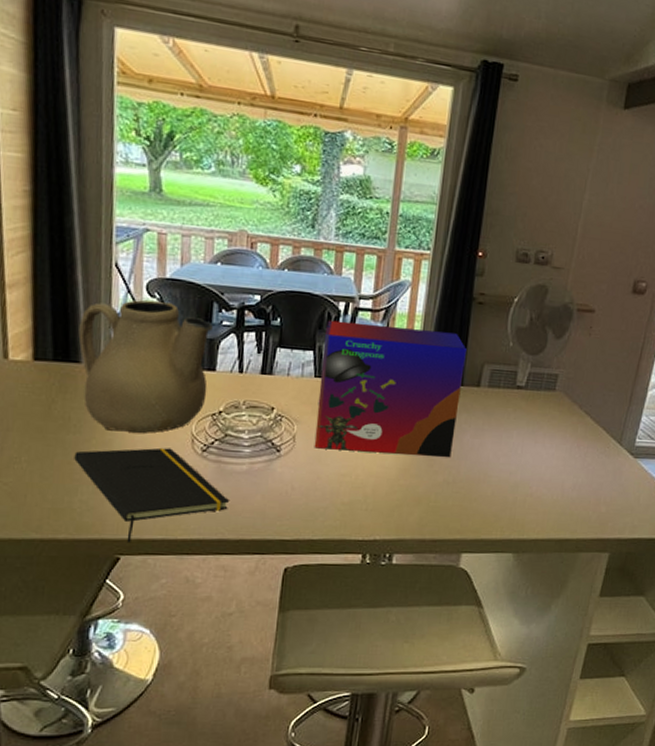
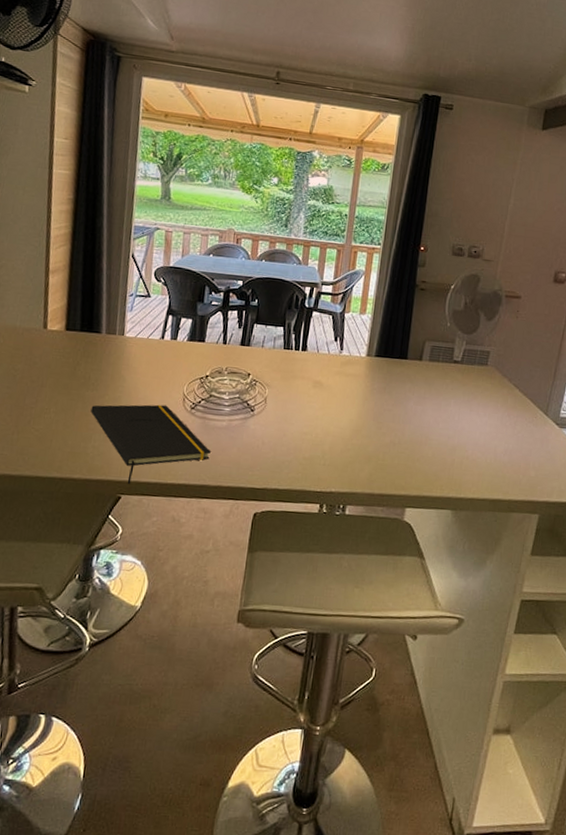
teapot: present [78,300,213,434] -> none [101,283,204,392]
cereal box: present [314,320,467,457] -> none [281,302,411,421]

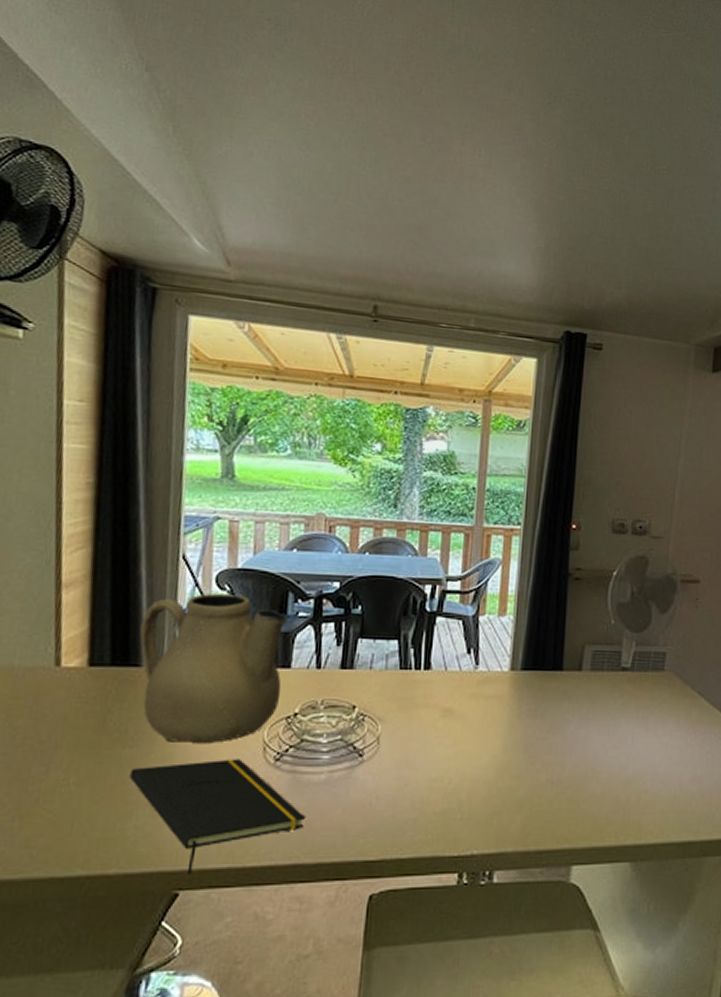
teapot: none [101,283,204,392] -> present [140,593,288,744]

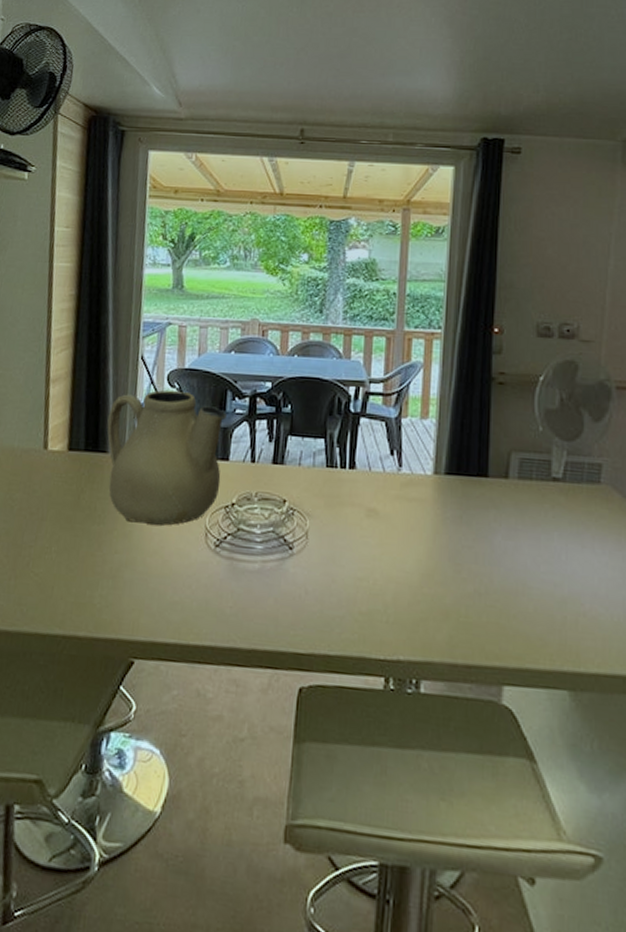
notepad: present [130,759,305,874] -> none [97,541,241,645]

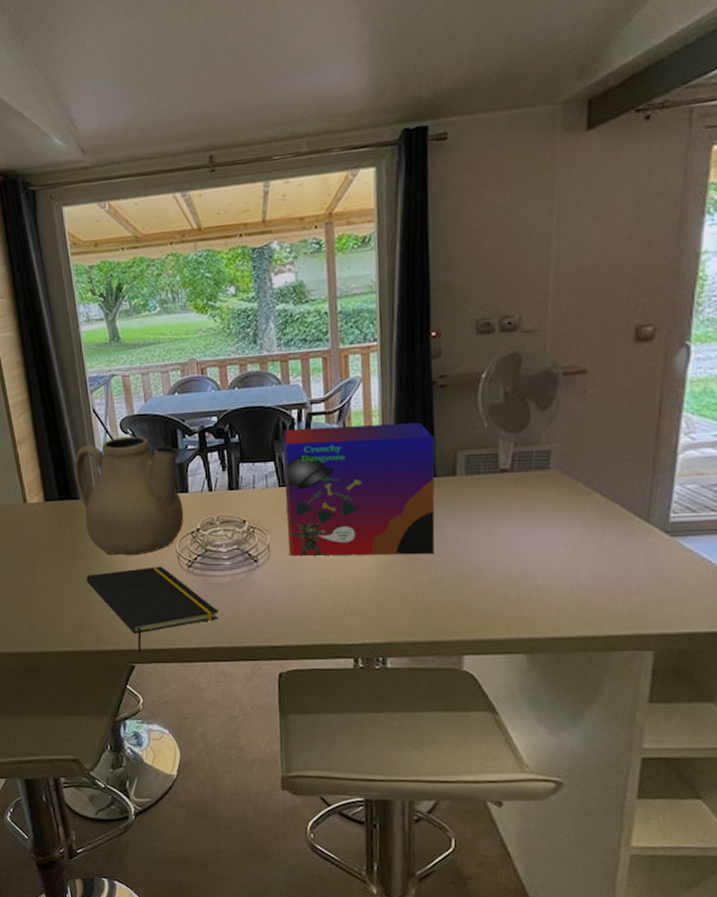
notepad: none [97,541,241,645] -> present [86,566,218,652]
cereal box: none [327,405,489,562] -> present [282,422,435,556]

